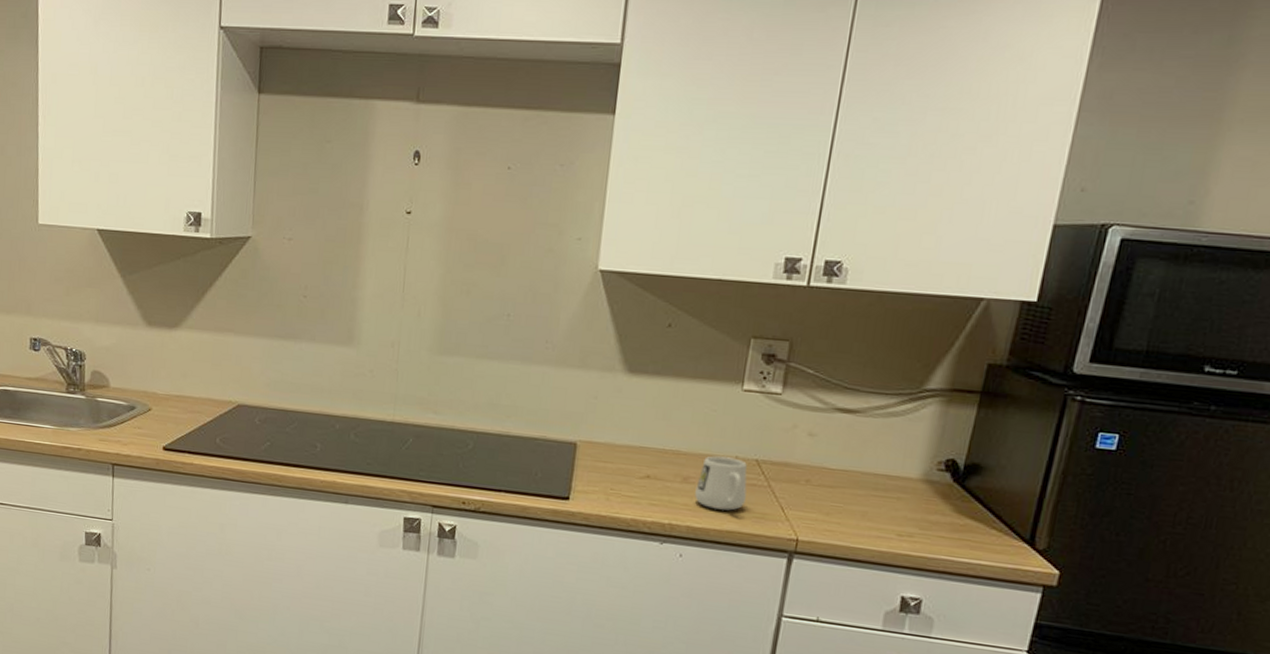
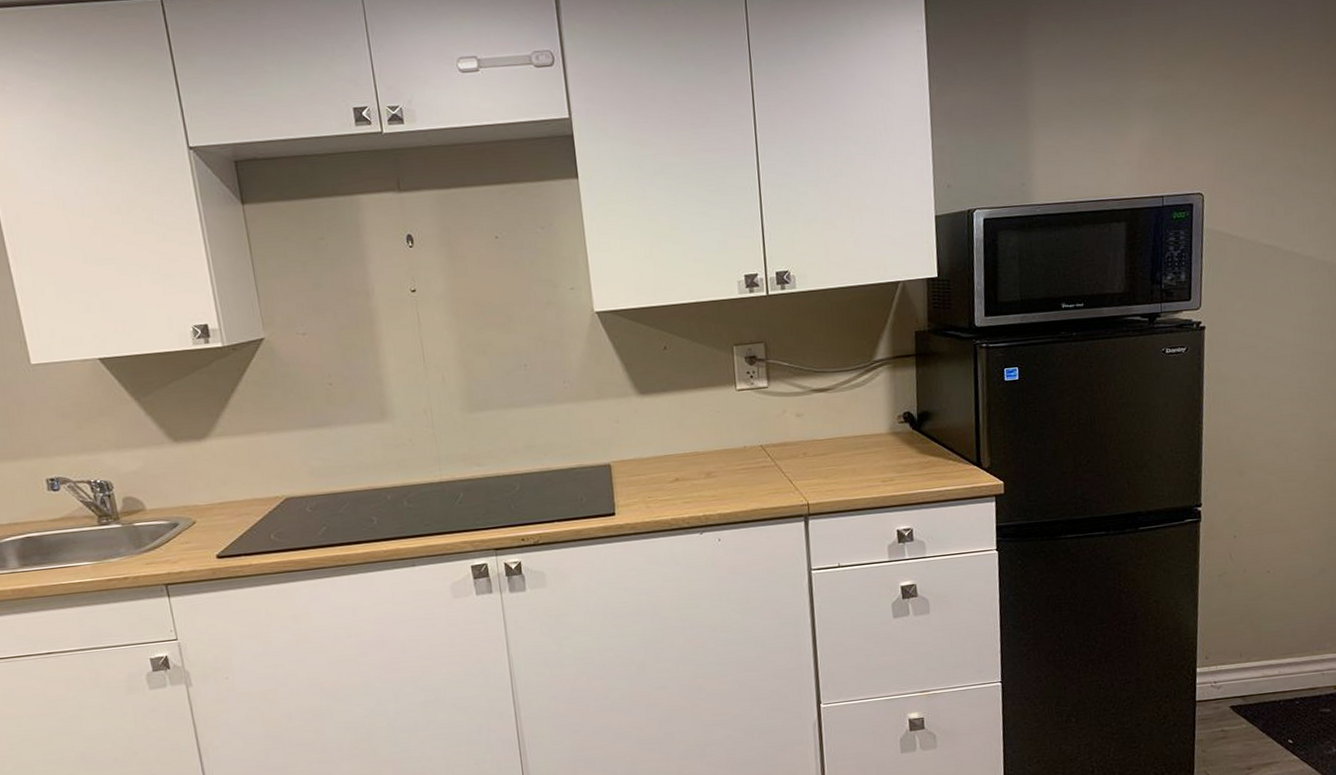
mug: present [695,456,748,511] -> none [718,448,760,495]

